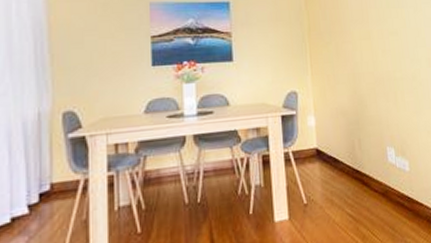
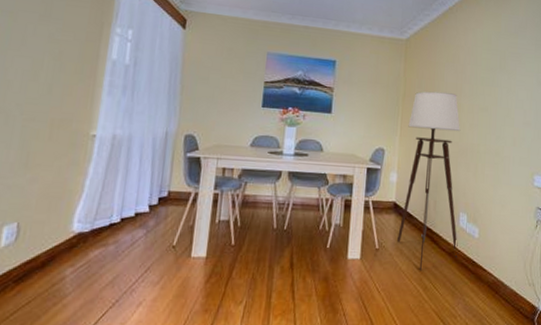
floor lamp: none [318,21,393,220] -> present [396,91,461,271]

